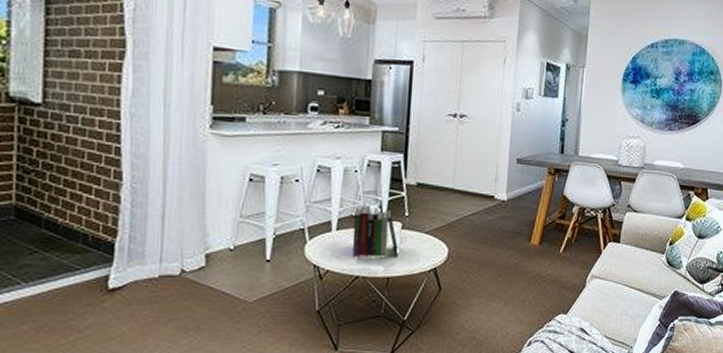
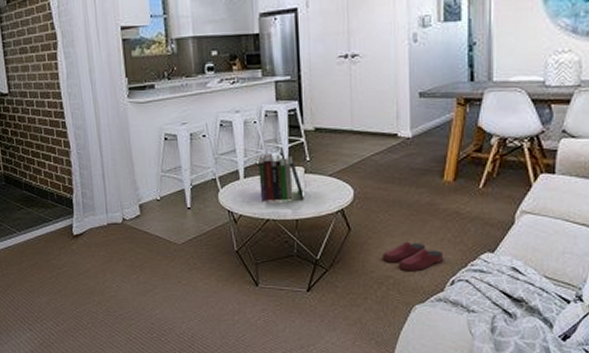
slippers: none [468,302,525,333] -> present [381,241,444,272]

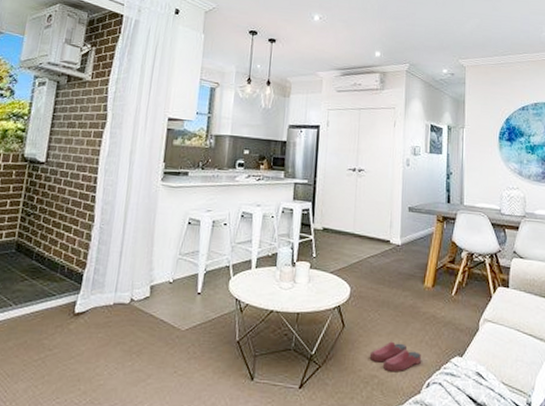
books: present [258,154,304,202] -> none [268,247,307,295]

